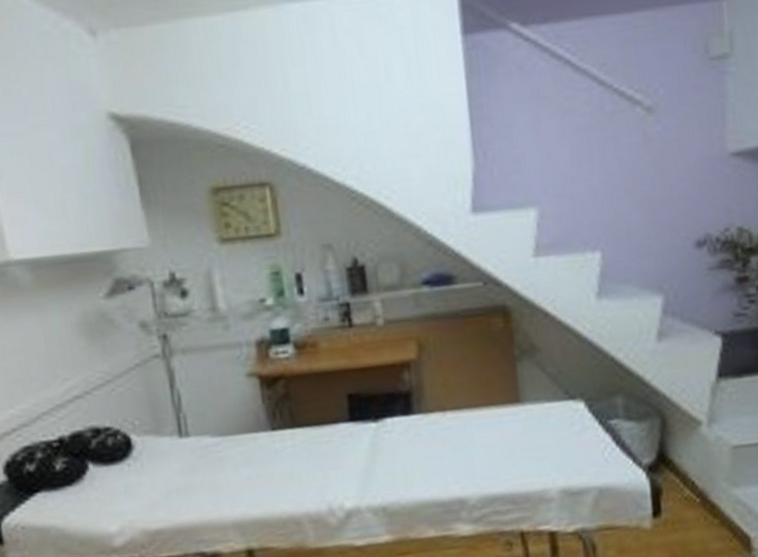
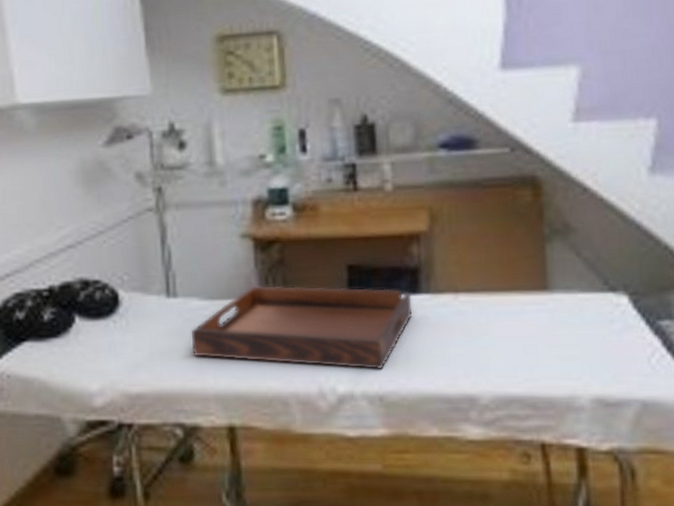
serving tray: none [205,412,408,490] -> present [191,285,413,370]

